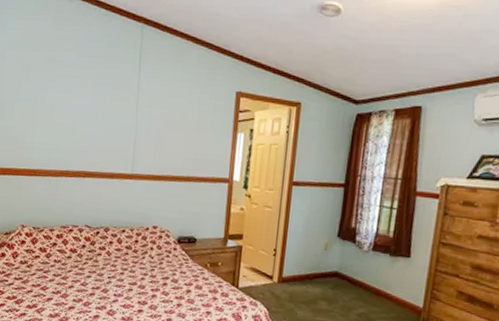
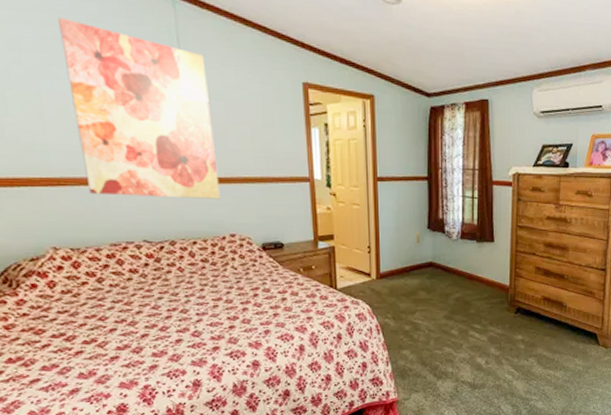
wall art: none [54,44,158,194] -> present [58,17,220,199]

